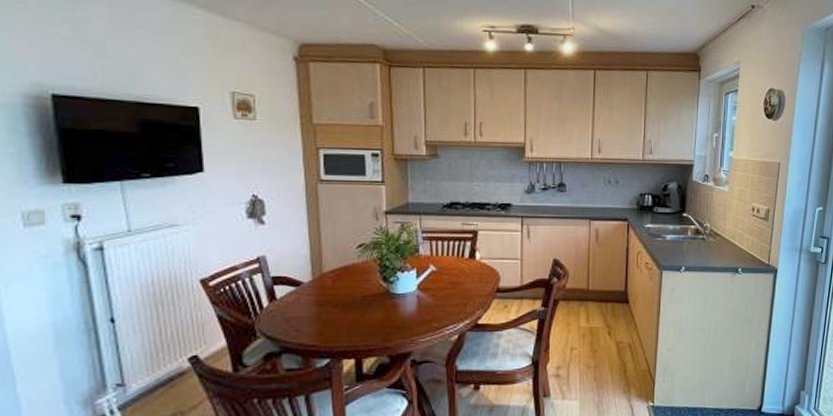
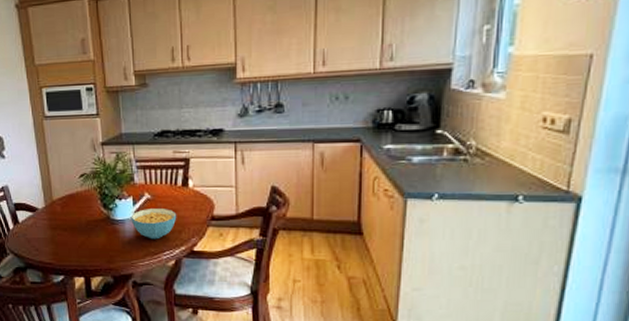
cereal bowl: none [413,281,463,314] -> present [130,209,177,240]

